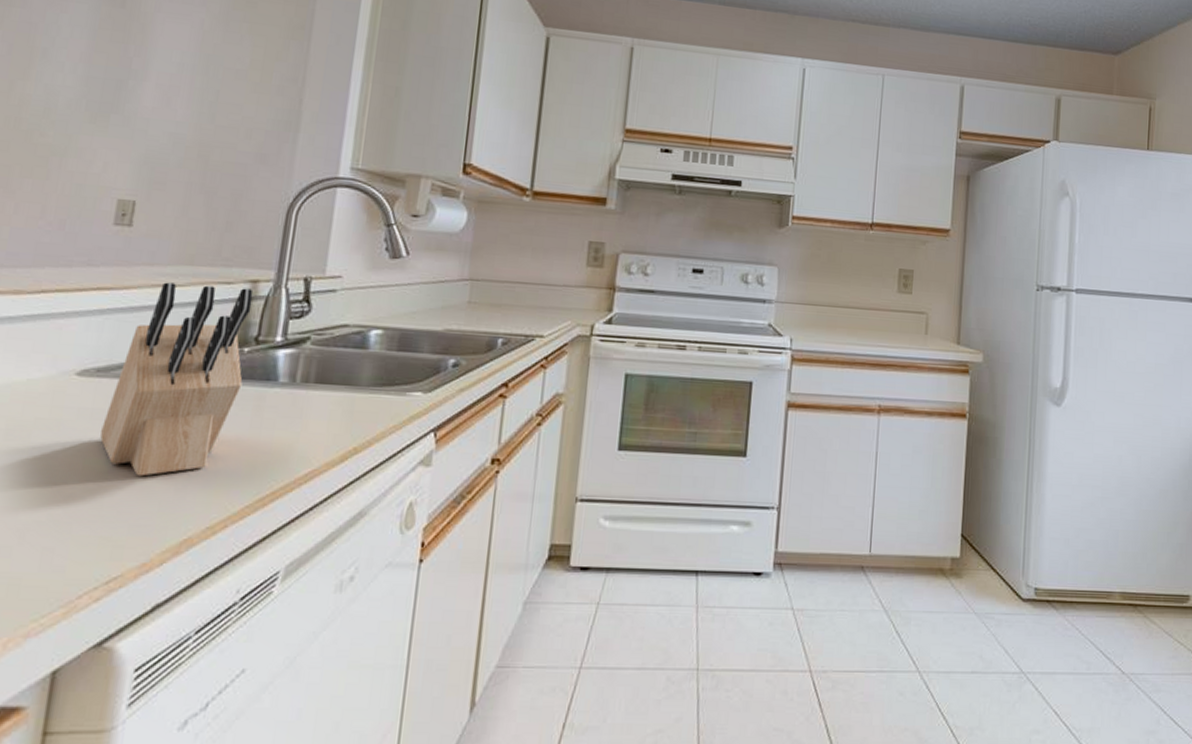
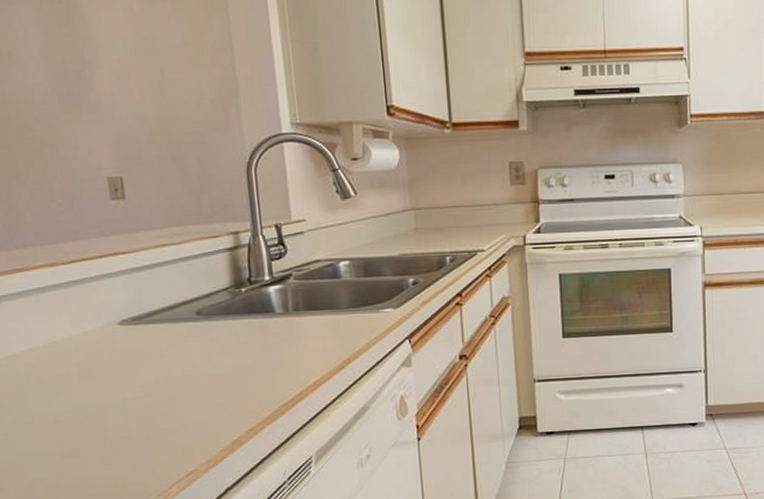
knife block: present [100,282,254,477] -> none [149,239,248,397]

